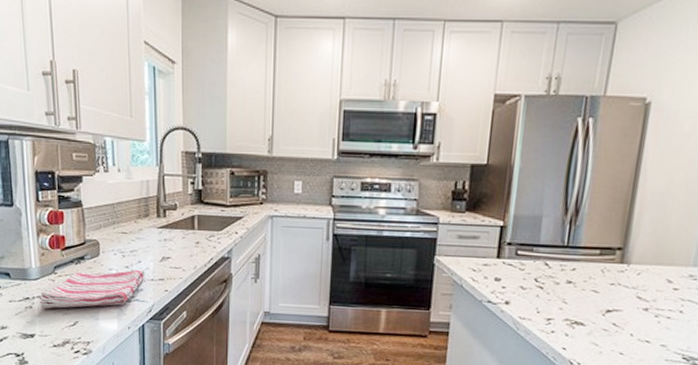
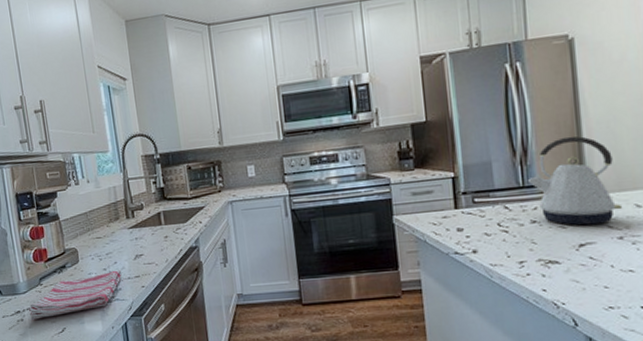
kettle: none [572,203,658,294] -> present [527,135,623,226]

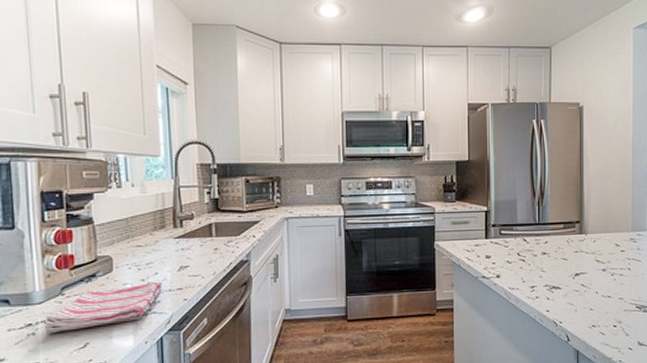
kettle: present [527,135,623,226] -> none [542,185,607,259]

